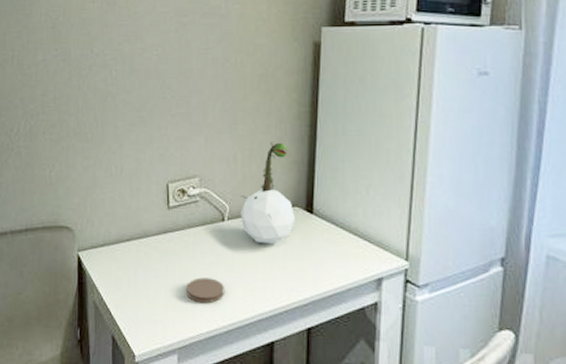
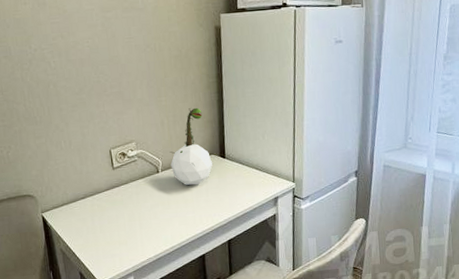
coaster: present [186,277,224,304] -> none [134,216,165,237]

